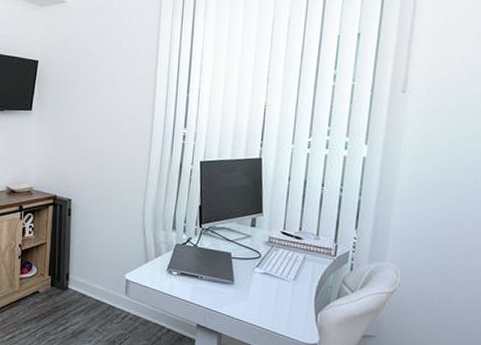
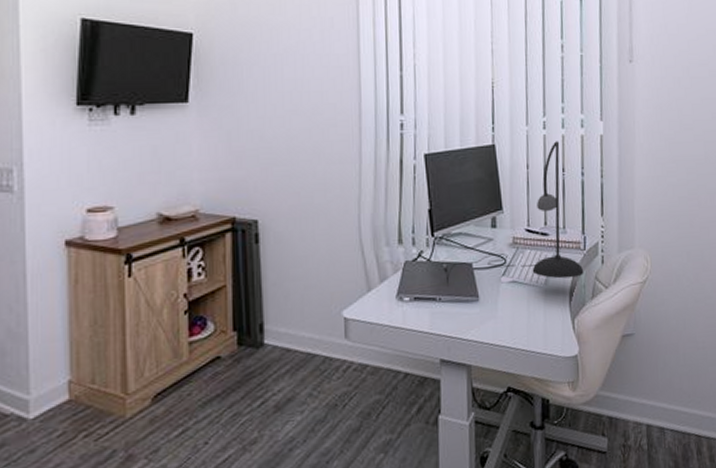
desk lamp: none [207,159,332,279] -> present [443,141,584,284]

